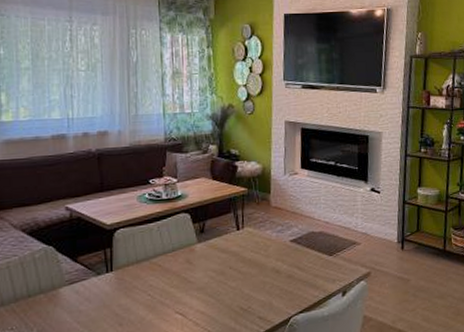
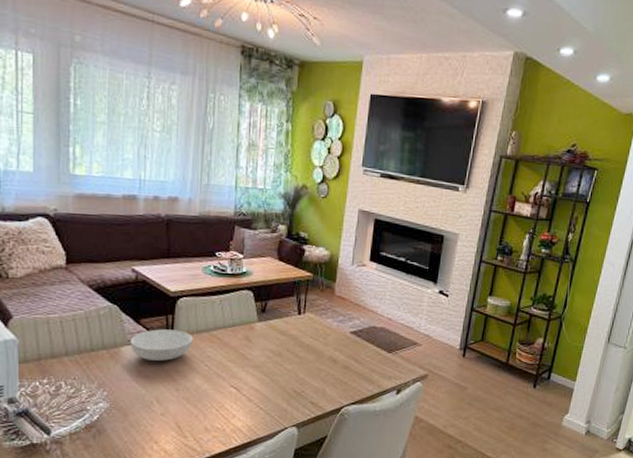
serving bowl: none [69,262,134,299] -> present [130,329,193,361]

